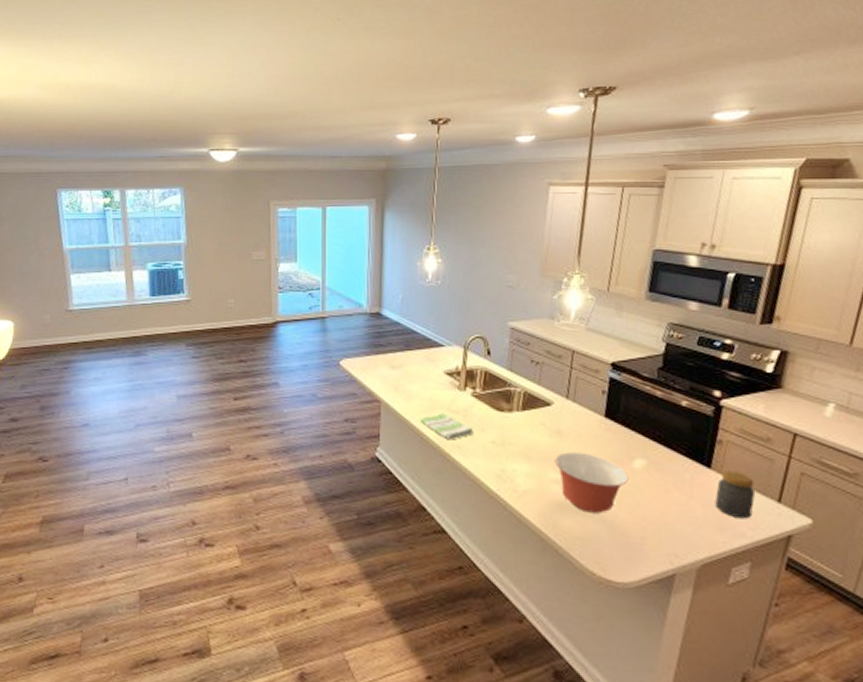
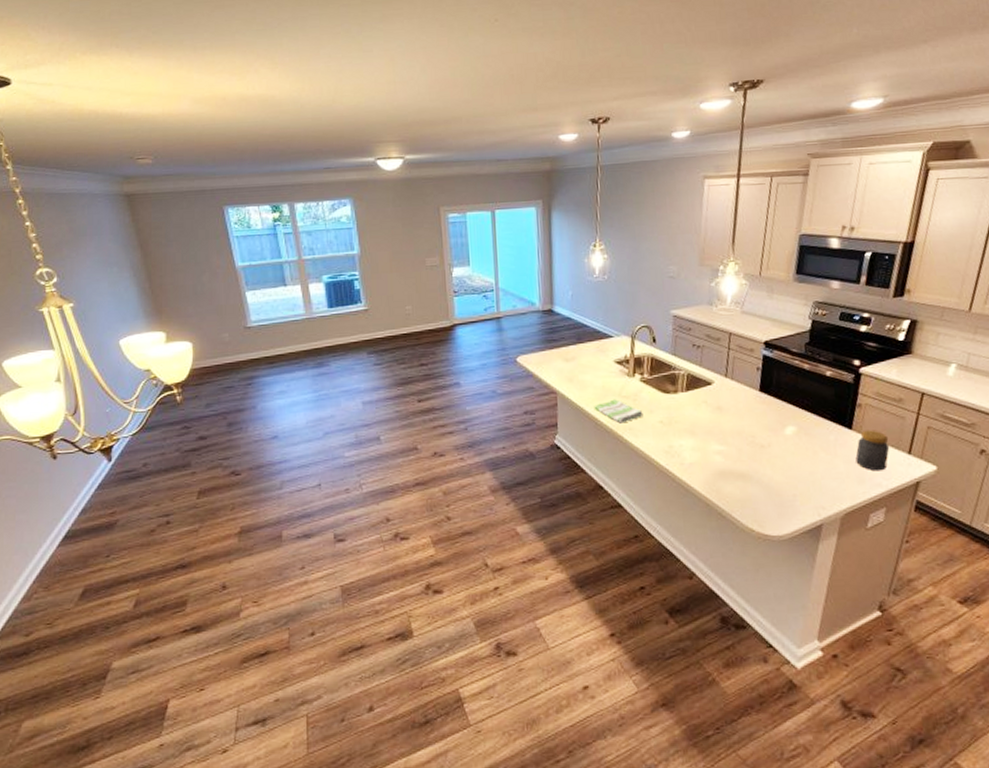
mixing bowl: present [554,452,629,513] -> none [716,425,782,478]

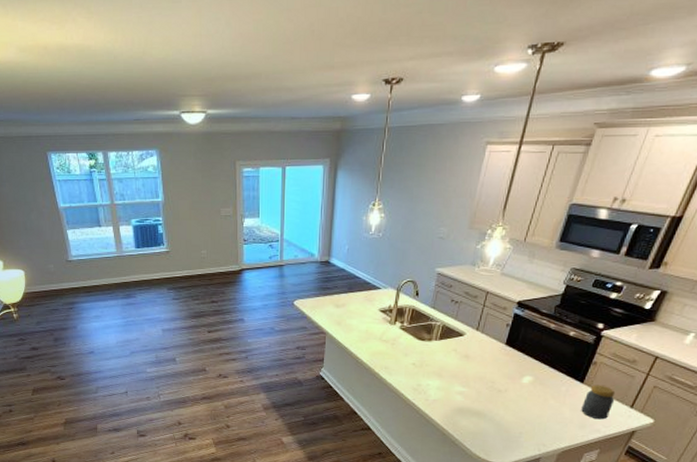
dish towel: present [594,399,643,424] -> none [356,342,399,363]

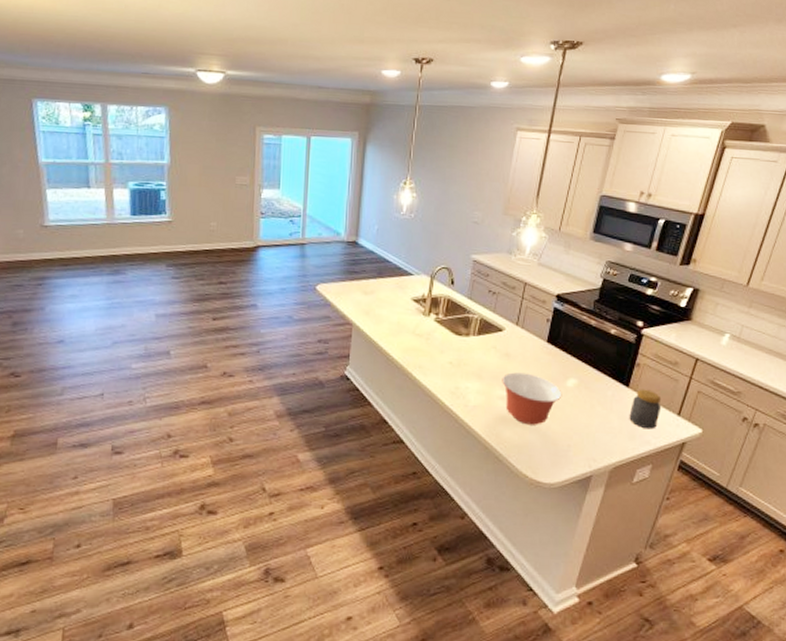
mixing bowl: none [460,371,517,416] -> present [502,372,562,425]

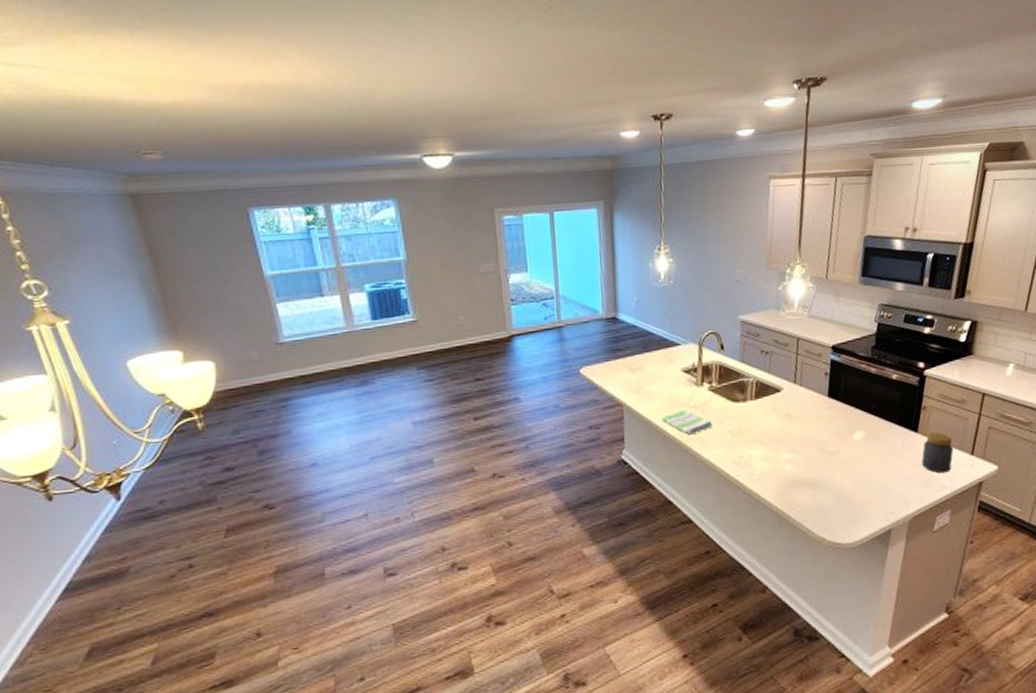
dish towel: none [387,336,434,361] -> present [661,410,713,435]
mixing bowl: present [502,372,562,425] -> none [786,431,851,486]

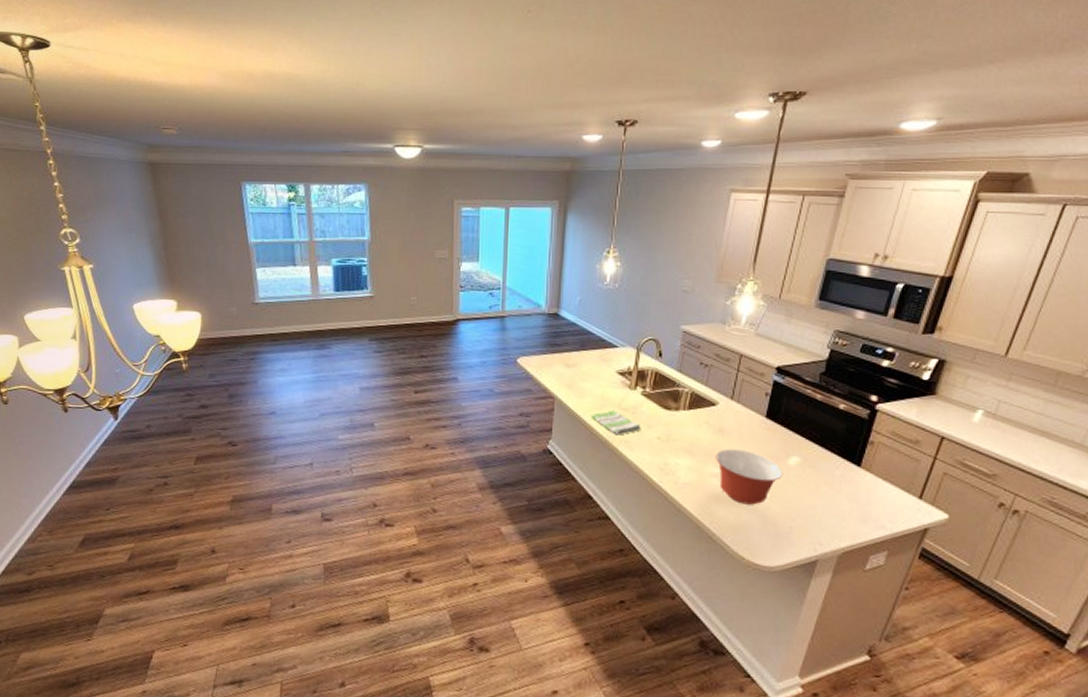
mixing bowl: none [786,431,851,486] -> present [715,449,783,505]
jar: present [921,432,954,474] -> none [861,469,900,513]

